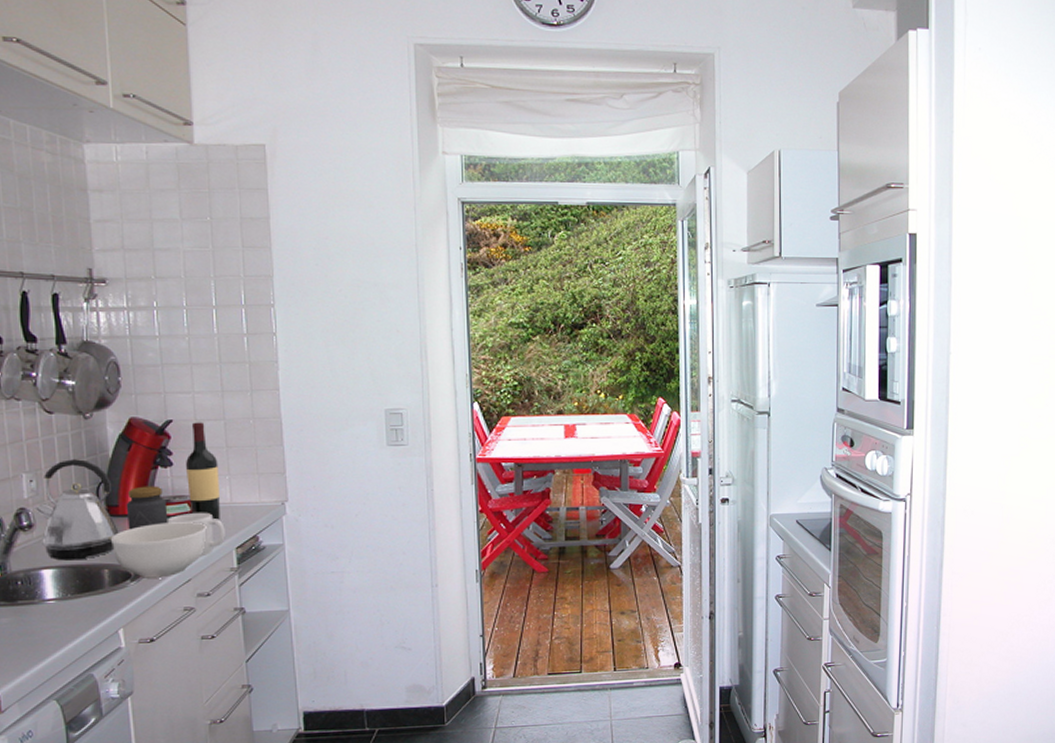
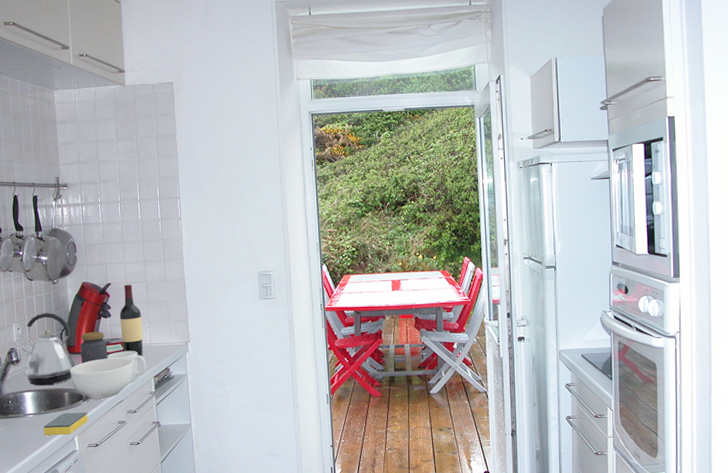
sponge: none [70,595,139,629] -> present [43,412,88,436]

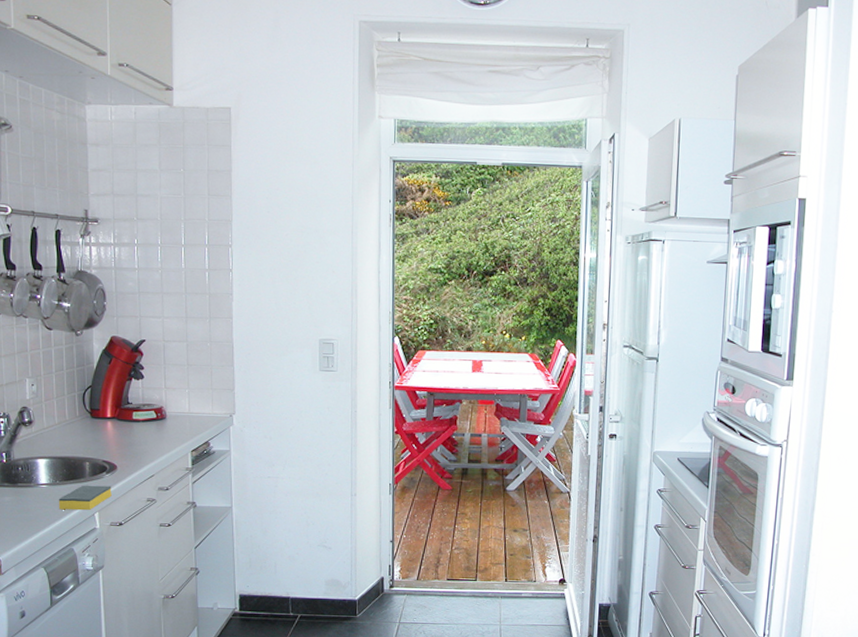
kettle: present [20,313,75,386] -> none [34,369,99,453]
bowl: present [69,358,134,399] -> none [91,426,169,472]
jar: present [80,331,108,364] -> none [105,394,138,431]
mug: present [107,351,147,384] -> none [137,419,183,457]
wine bottle: present [120,284,143,356] -> none [154,343,180,426]

